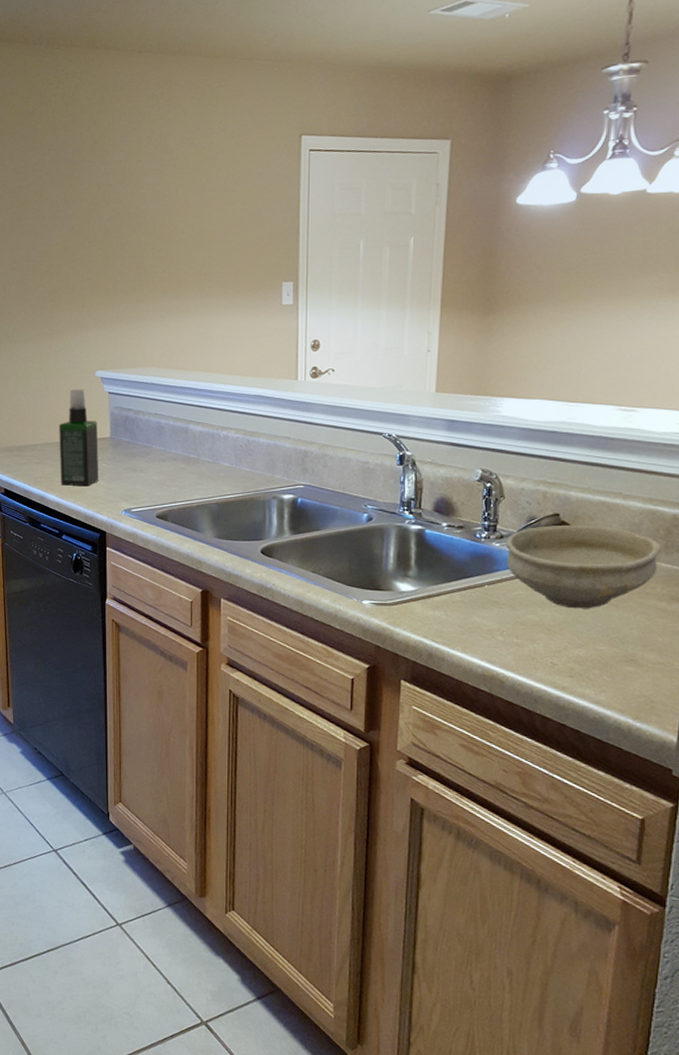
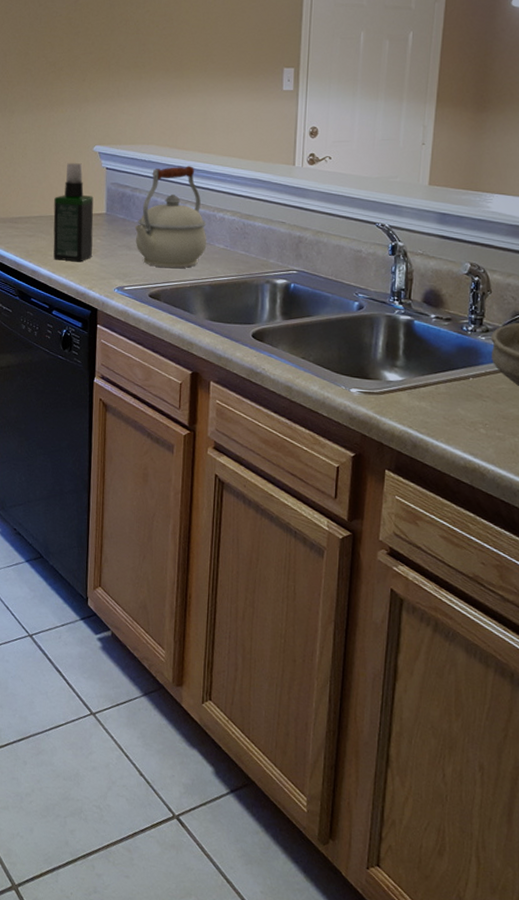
kettle: none [139,386,212,489] -> present [134,166,207,269]

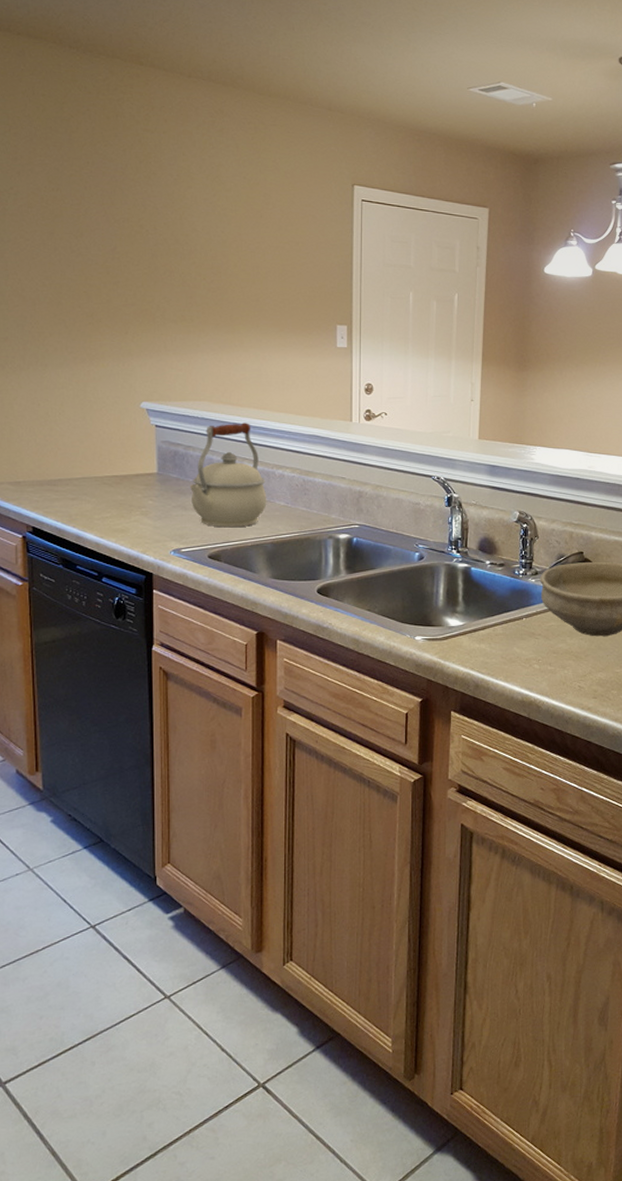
spray bottle: present [53,163,94,262] -> none [98,421,145,525]

